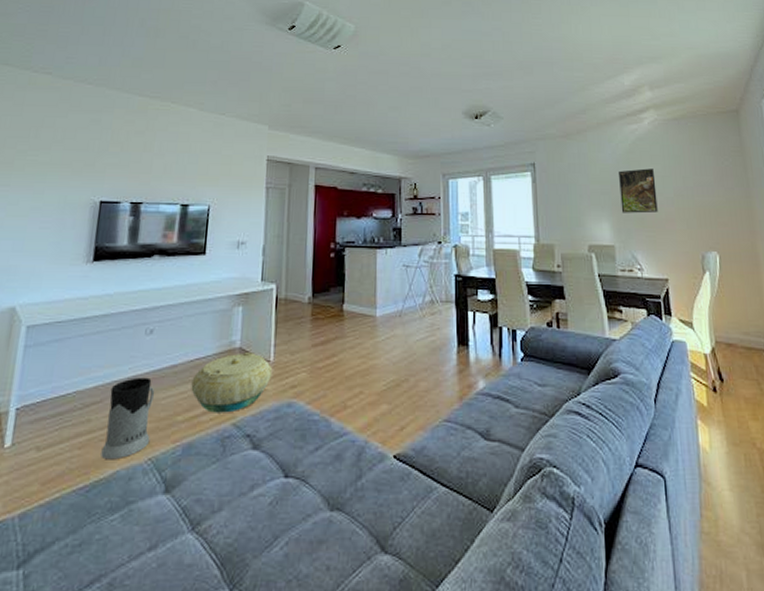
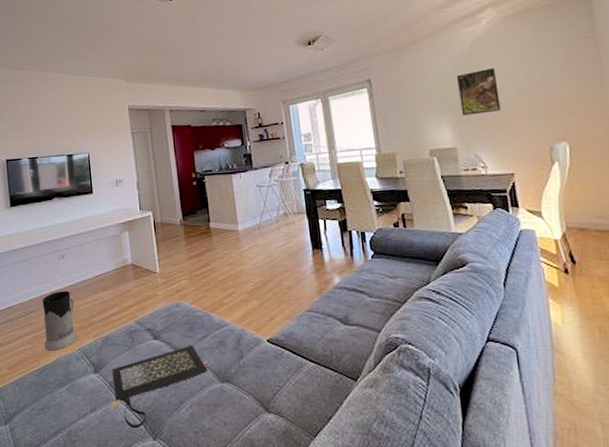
clutch bag: none [176,459,320,575] -> present [109,345,210,429]
basket: present [191,352,273,413] -> none [99,267,160,314]

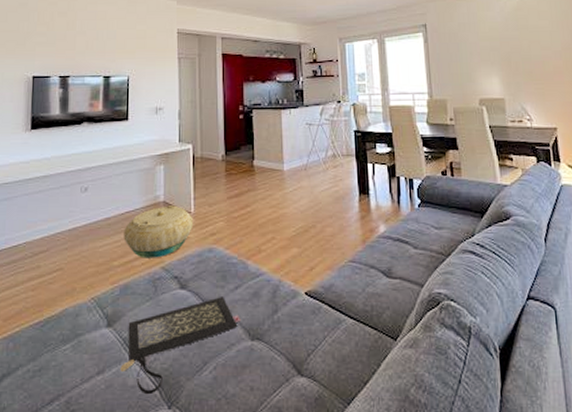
air purifier: present [42,291,77,351] -> none [51,229,92,300]
basket: none [99,267,160,314] -> present [124,205,194,258]
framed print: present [457,68,501,116] -> none [507,24,546,68]

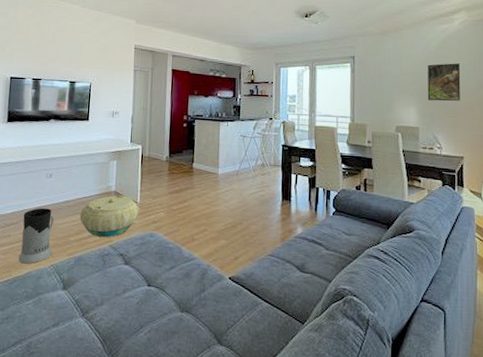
air purifier: none [51,229,92,300] -> present [18,208,54,264]
clutch bag: present [120,297,241,395] -> none [72,274,173,347]
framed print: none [507,24,546,68] -> present [427,63,461,101]

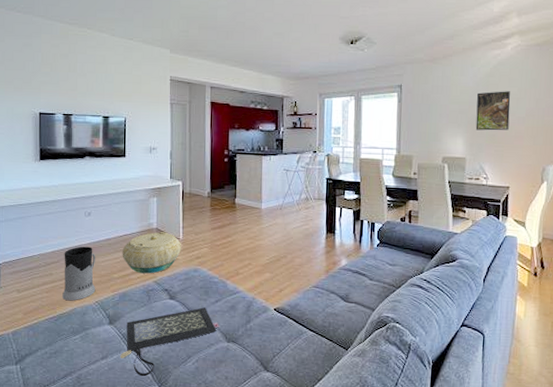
clutch bag: none [72,274,173,347] -> present [120,307,219,377]

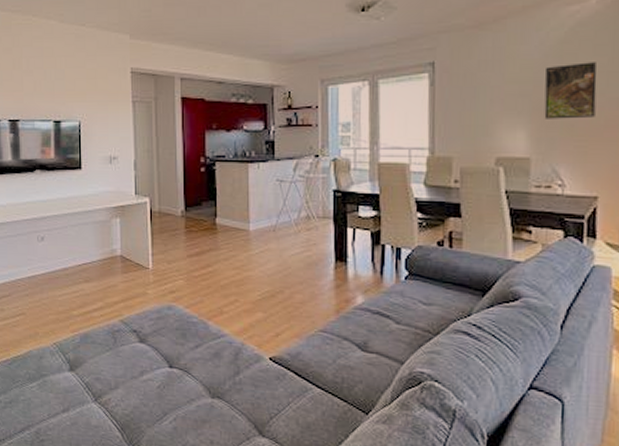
air purifier: present [62,246,96,301] -> none [16,277,53,342]
clutch bag: present [120,307,219,377] -> none [84,353,201,436]
basket: present [122,232,182,274] -> none [82,260,152,311]

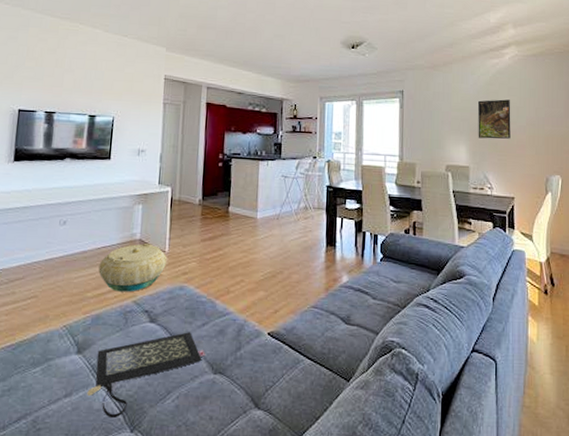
basket: none [82,260,152,311] -> present [98,243,168,292]
clutch bag: none [84,353,201,436] -> present [87,332,205,419]

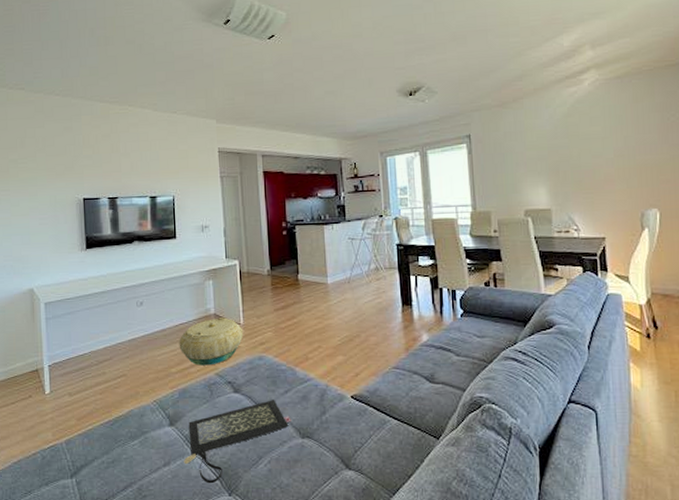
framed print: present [478,99,511,139] -> none [556,131,597,177]

